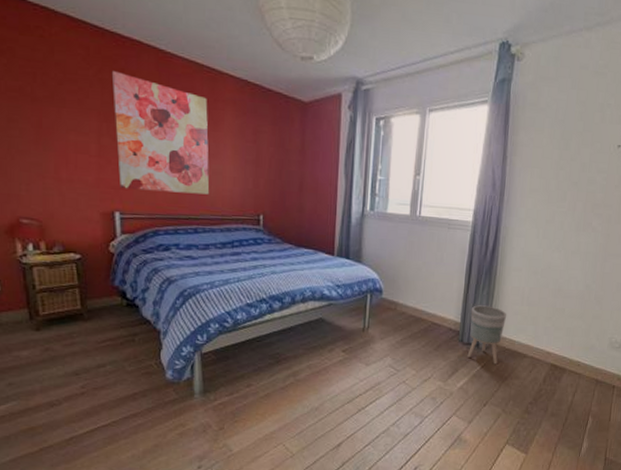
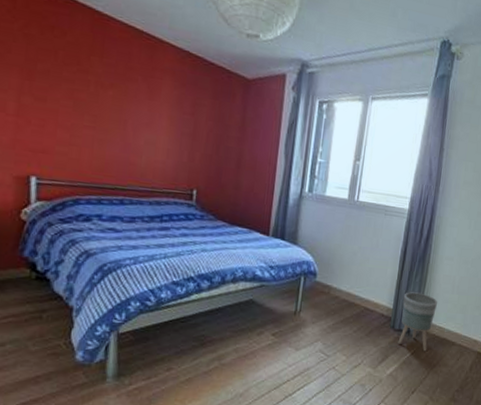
wall art: present [111,70,210,195] -> none [38,26,145,165]

